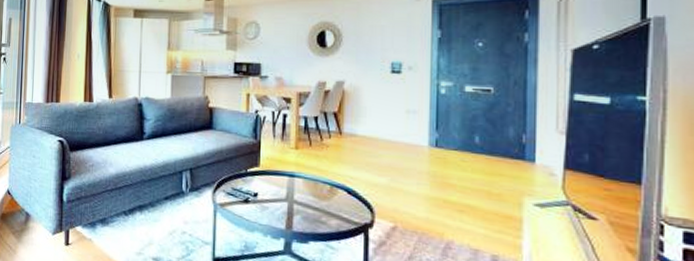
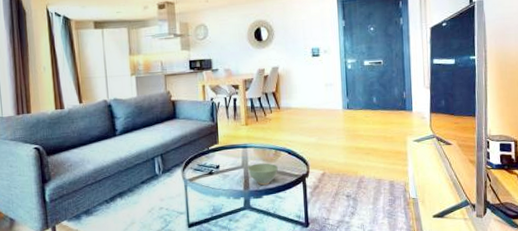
bowl: none [292,198,334,229] -> present [247,163,279,186]

